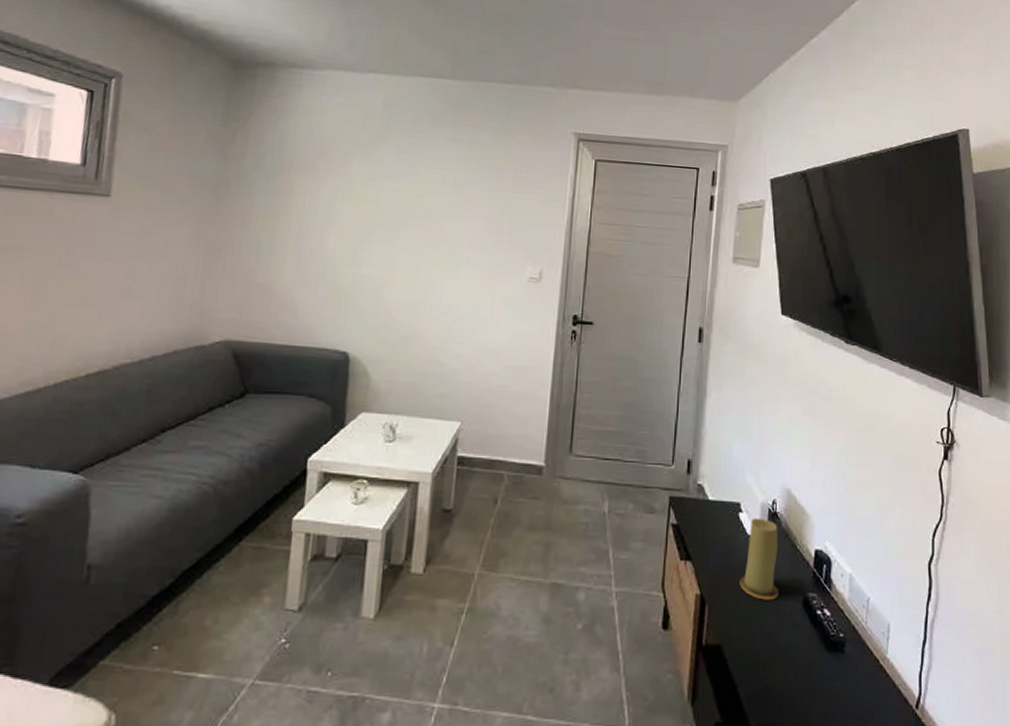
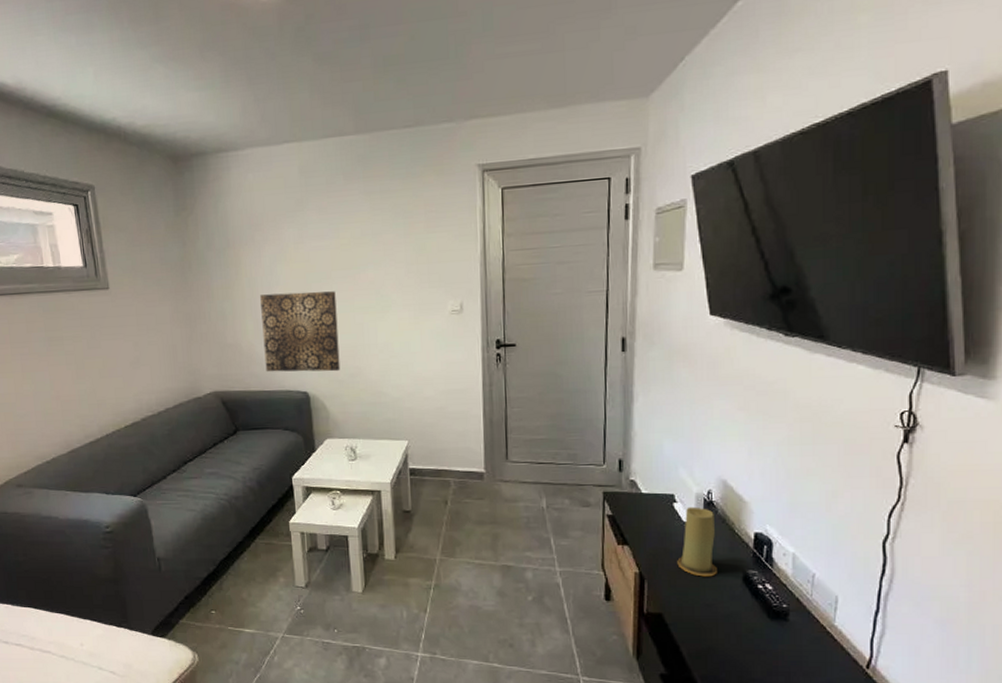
wall art: none [299,231,402,332] -> present [260,291,341,372]

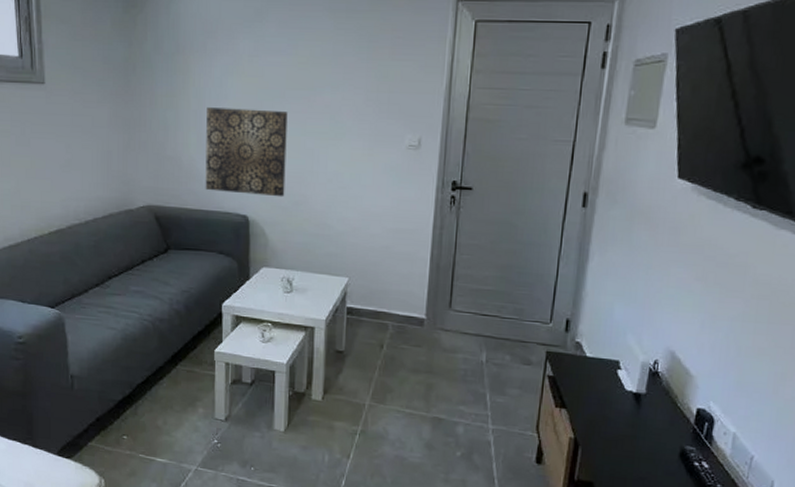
candle: present [677,506,717,577] -> none [614,375,658,449]

